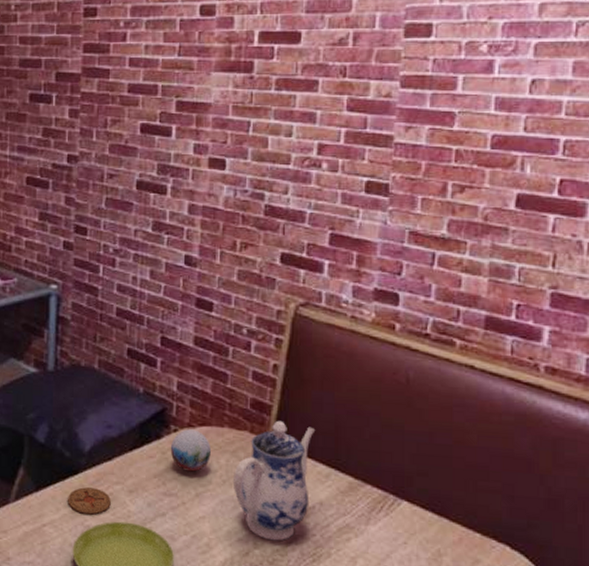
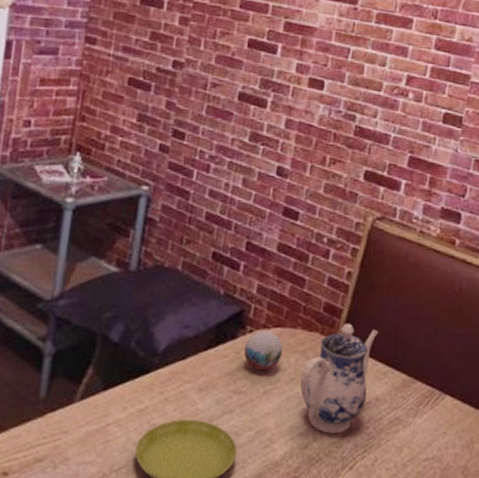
coaster: present [68,487,111,515] -> none [136,386,181,413]

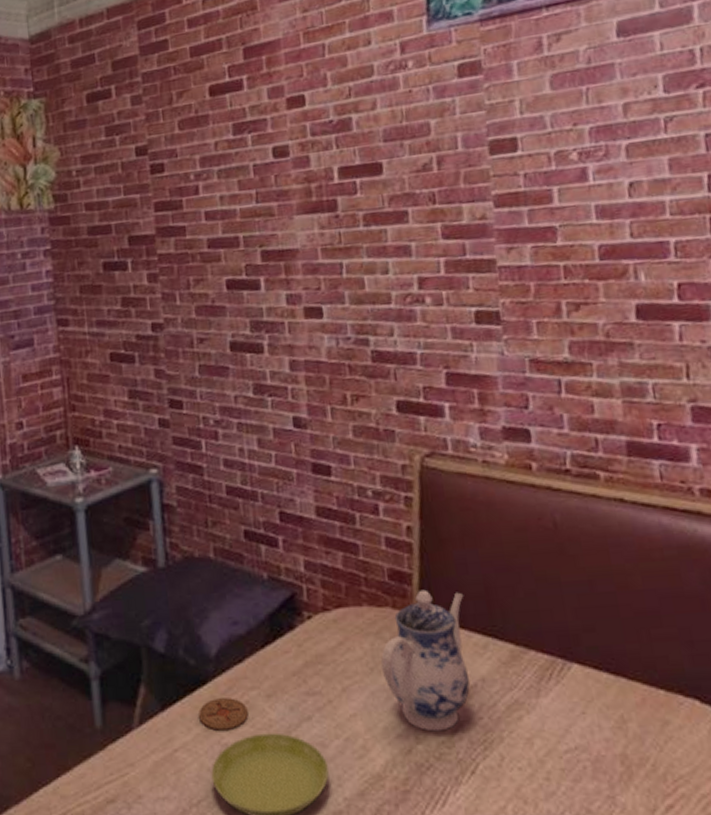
coaster: none [136,386,181,413] -> present [199,698,249,731]
decorative orb: present [244,330,283,371] -> none [306,613,353,663]

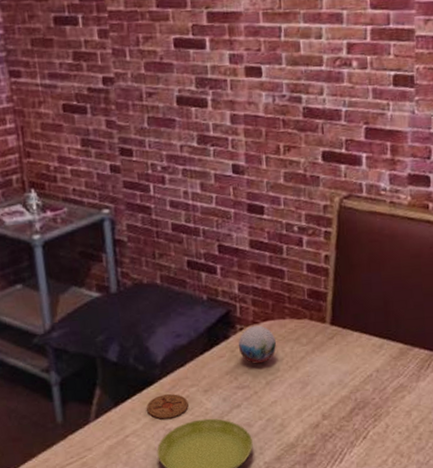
decorative orb: none [306,613,353,663] -> present [238,325,276,364]
teapot: present [381,589,470,732] -> none [298,304,367,411]

